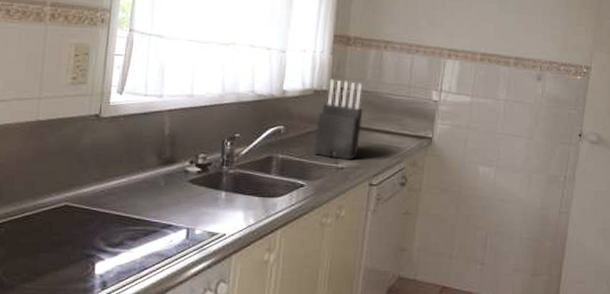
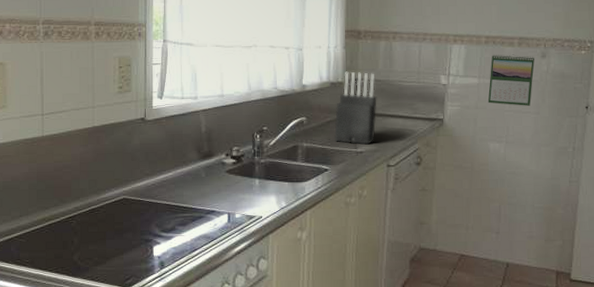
calendar: none [479,73,530,130] -> present [487,54,535,106]

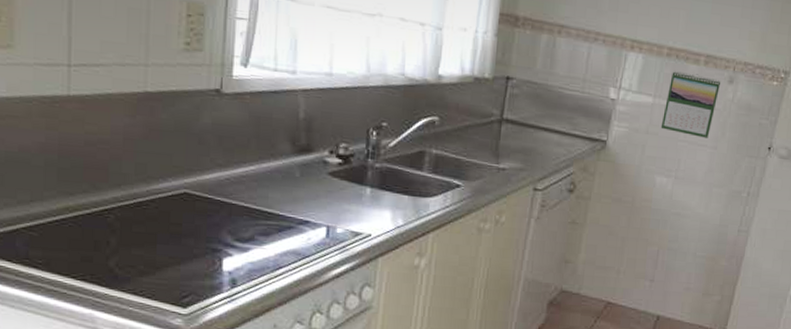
knife block: present [334,71,377,145] -> none [472,66,530,161]

